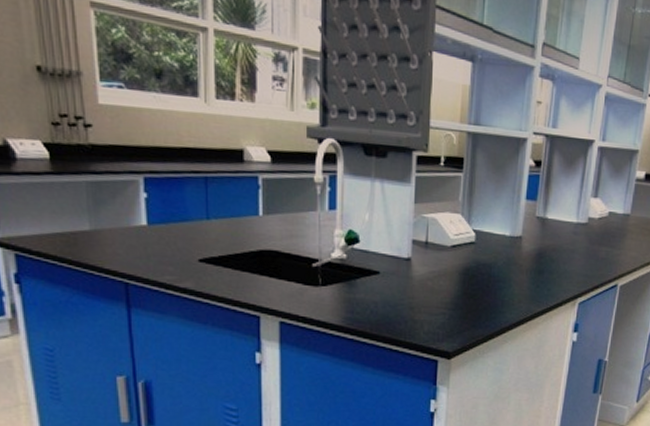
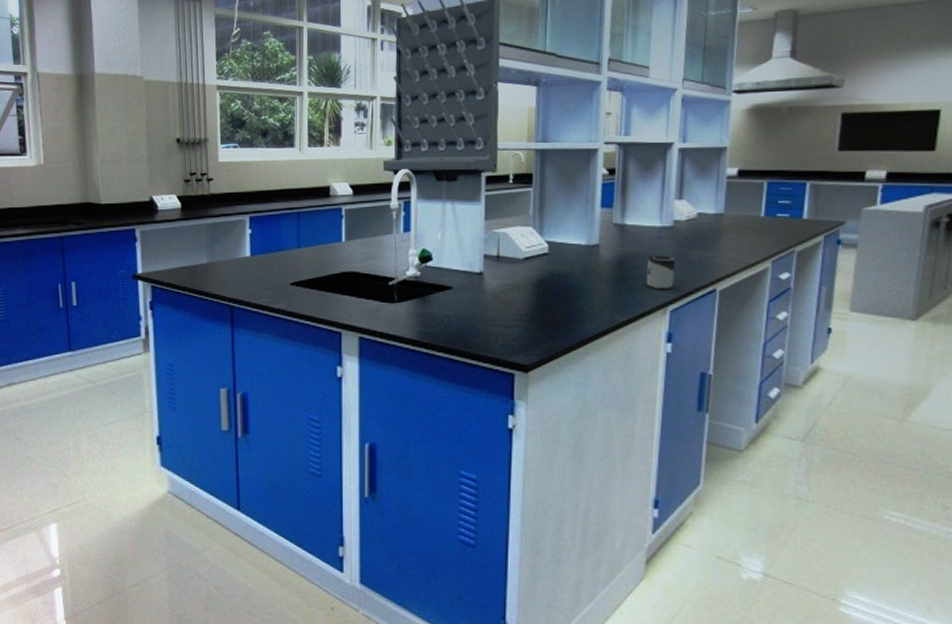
cup: none [560,251,586,282] -> present [646,256,675,289]

